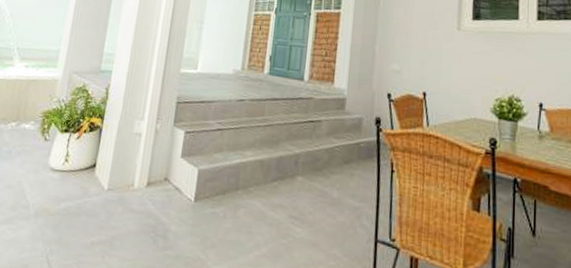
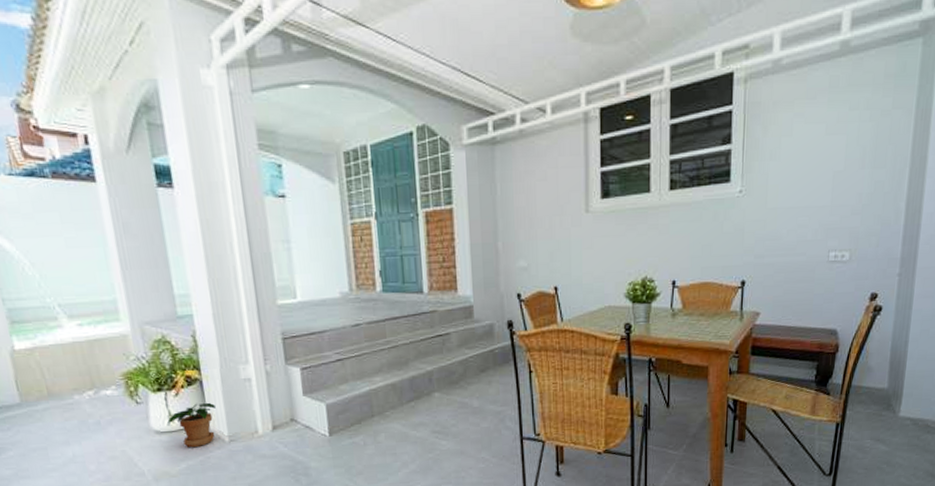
potted plant: none [63,148,106,190] -> present [167,402,215,448]

